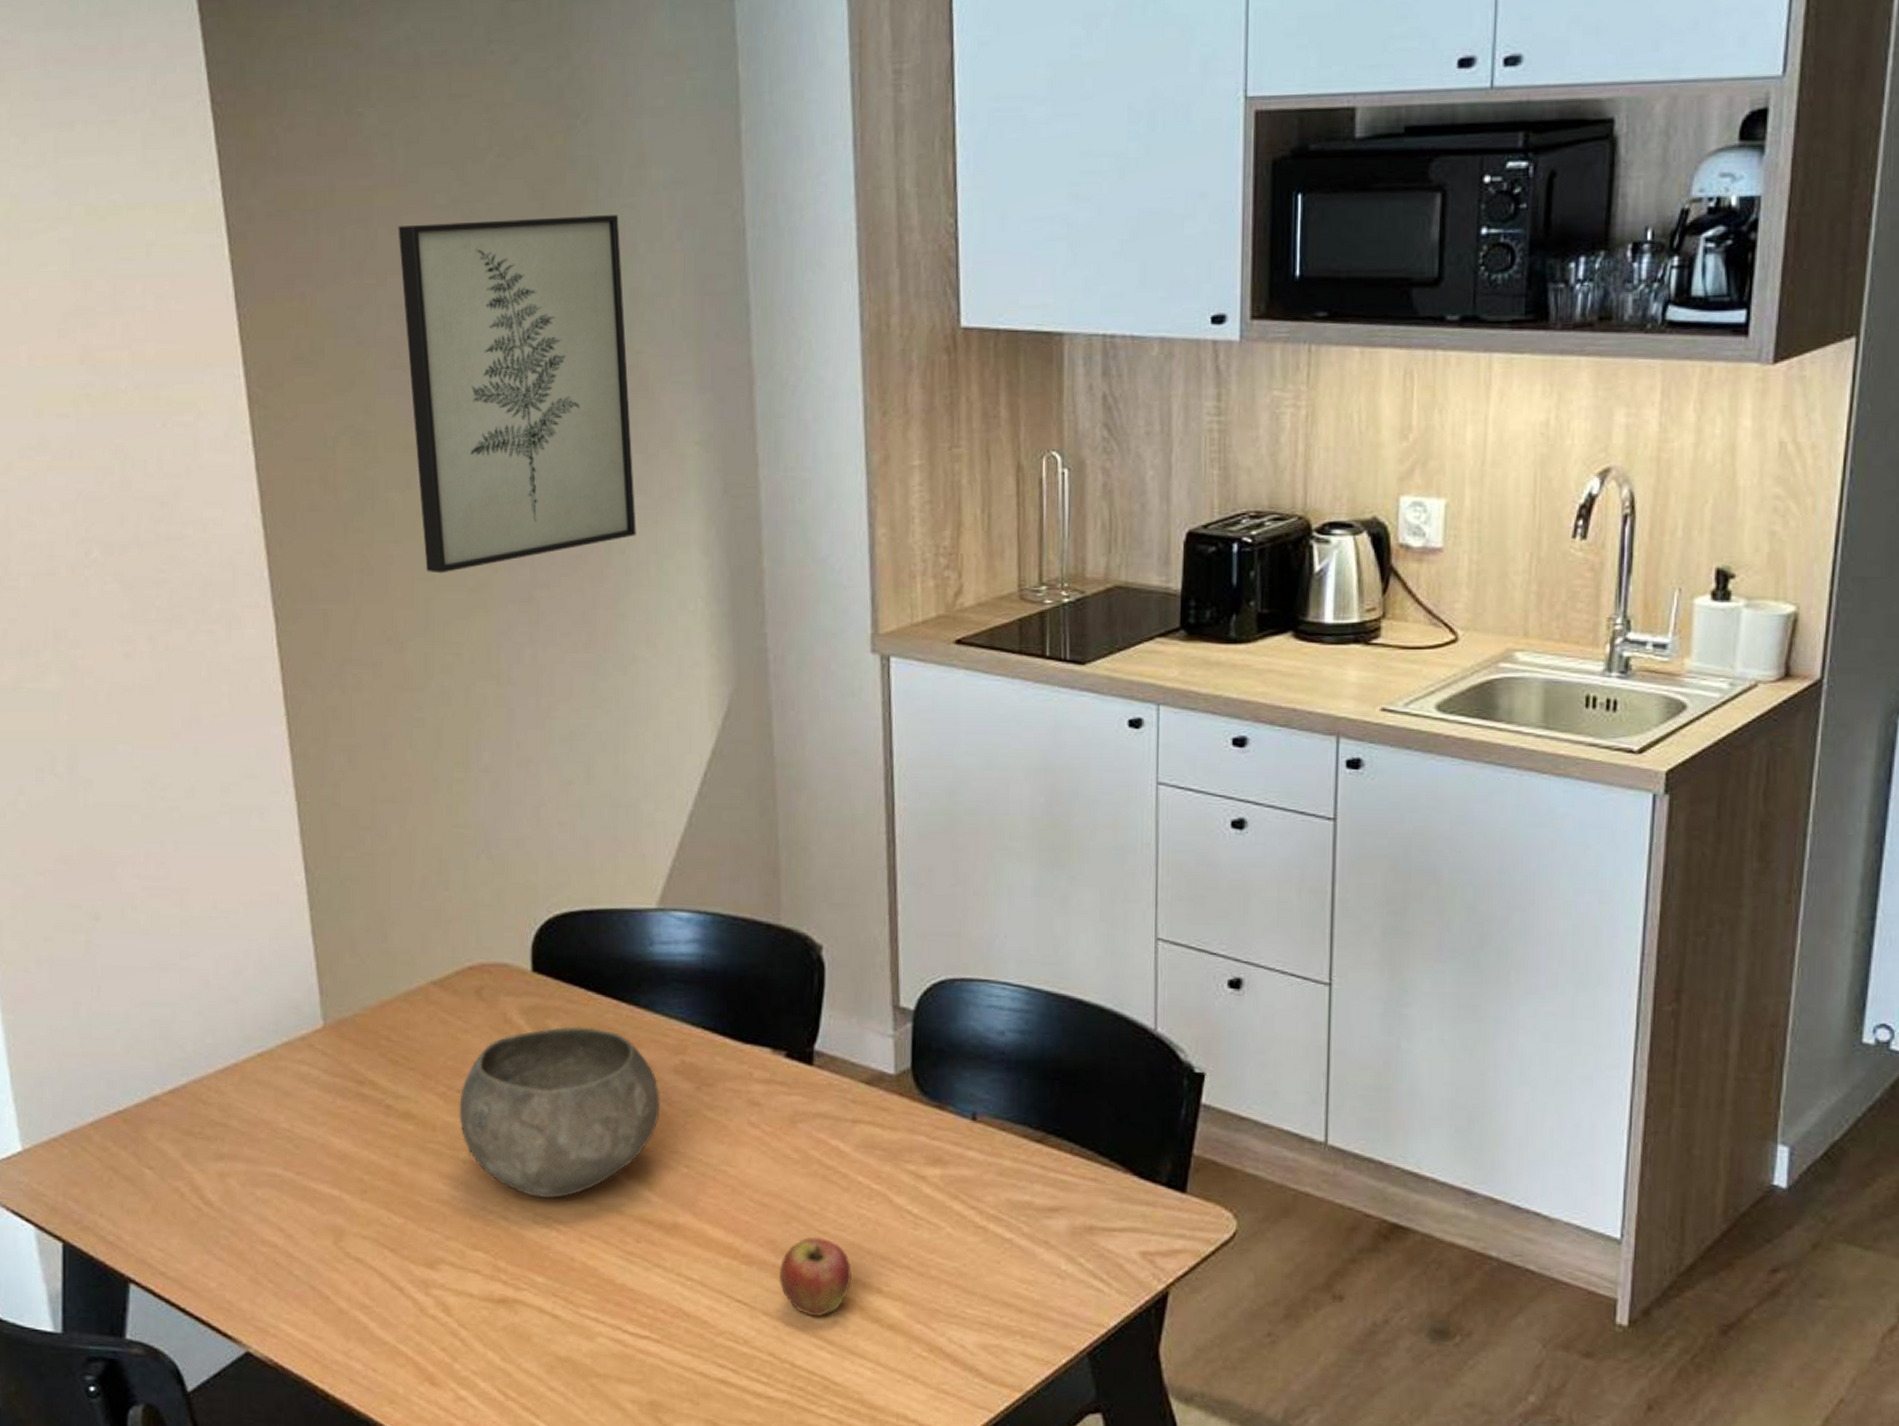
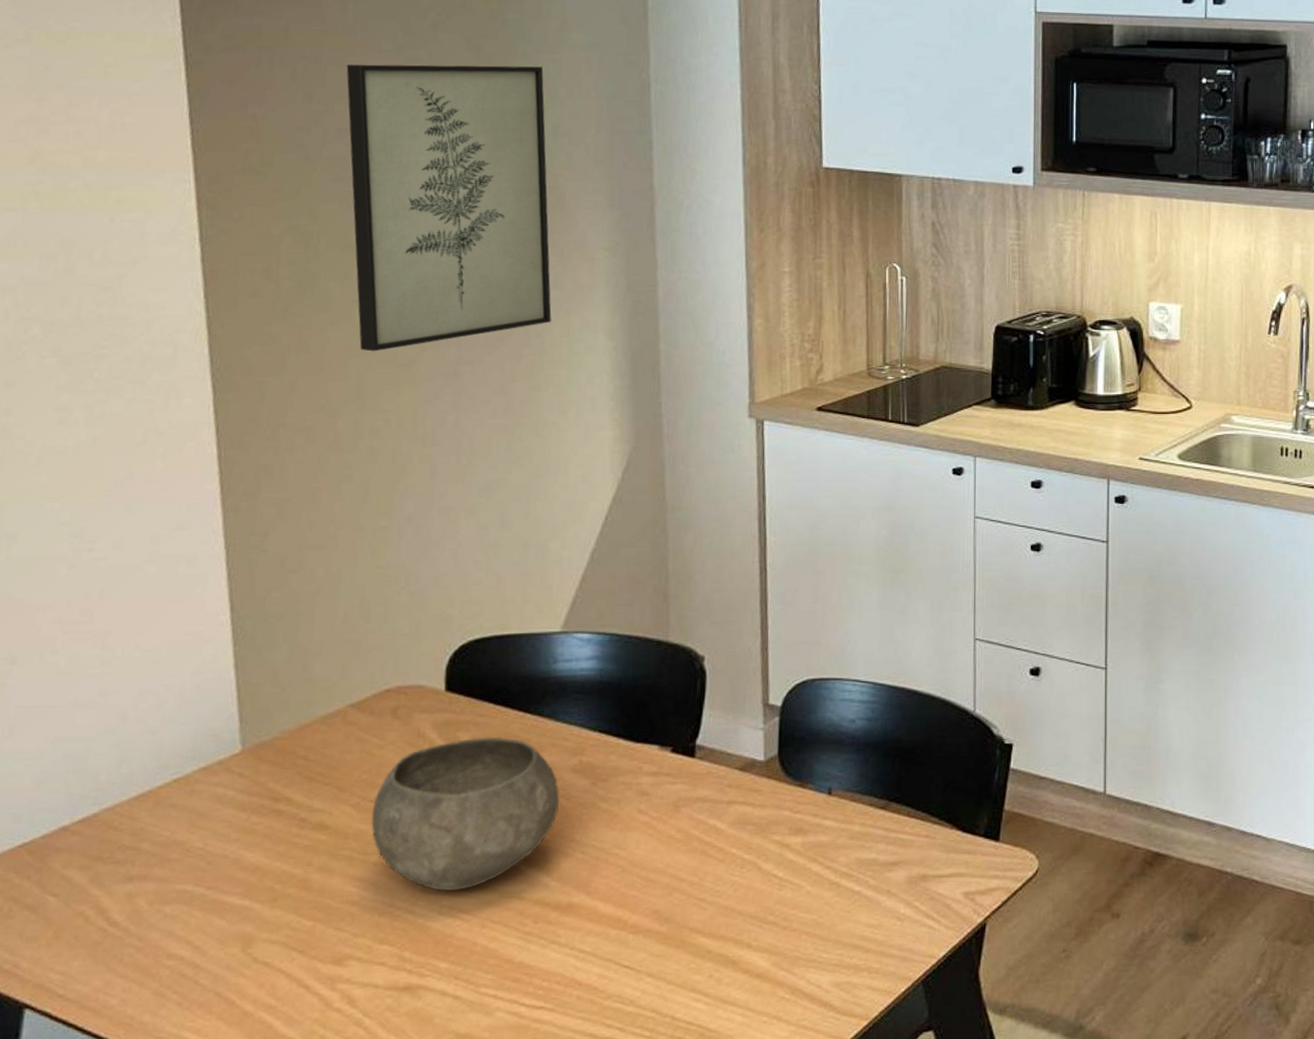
fruit: present [778,1236,853,1317] -> none [662,904,727,974]

